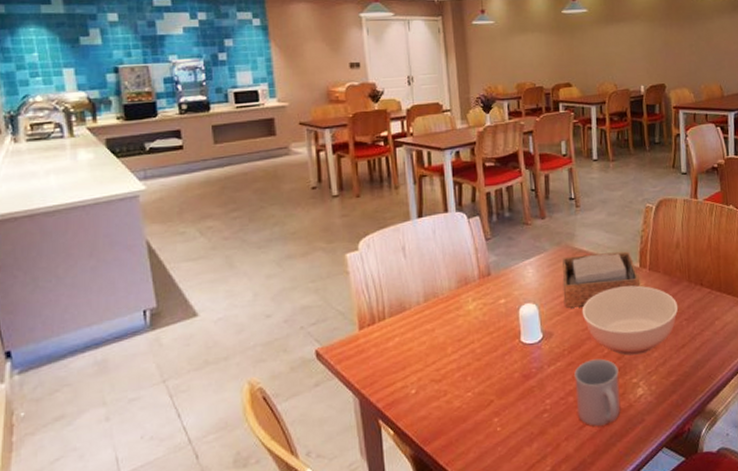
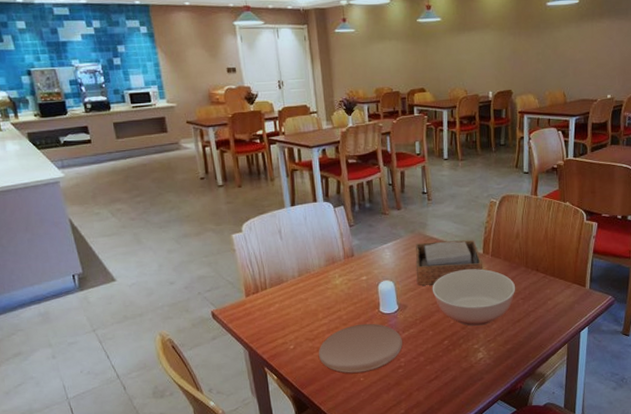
plate: none [445,357,548,424] -> present [318,323,403,374]
cup: present [574,358,621,426] -> none [425,328,464,381]

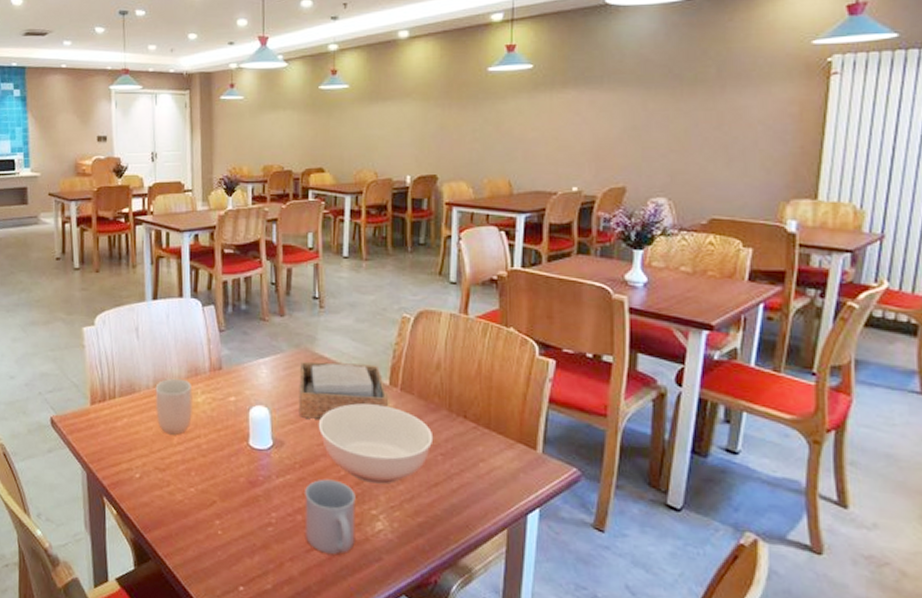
cup: none [300,267,333,312] -> present [155,378,193,435]
plate: present [318,323,403,374] -> none [168,458,275,525]
cup: none [425,328,464,381] -> present [304,479,356,554]

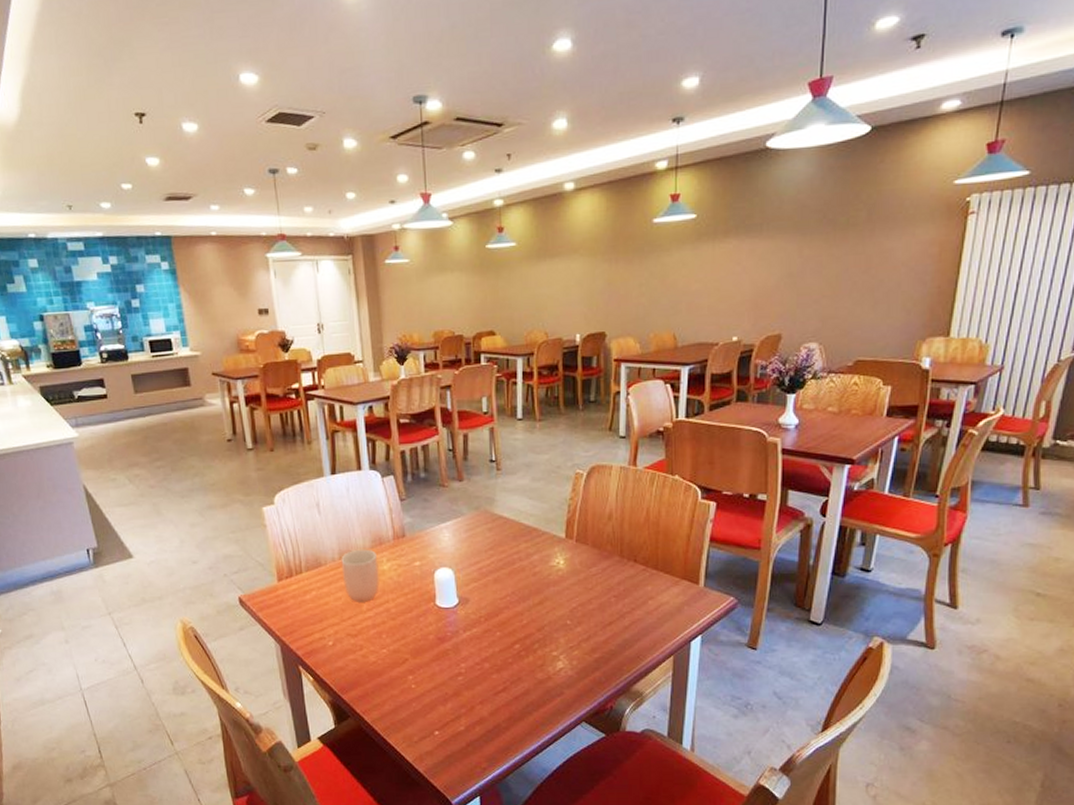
napkin holder: present [298,361,388,419] -> none [481,520,564,575]
cup: present [304,479,356,554] -> none [491,628,539,694]
bowl: present [318,403,434,484] -> none [500,557,607,628]

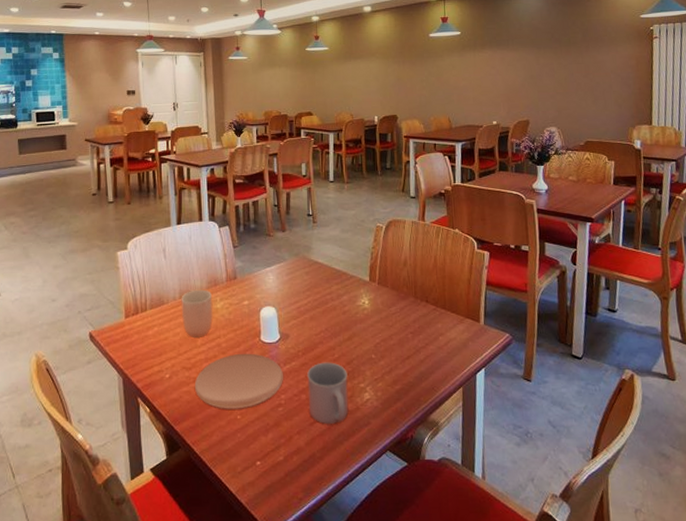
plate: none [361,619,463,679] -> present [194,353,283,411]
cup: none [491,628,539,694] -> present [307,362,349,424]

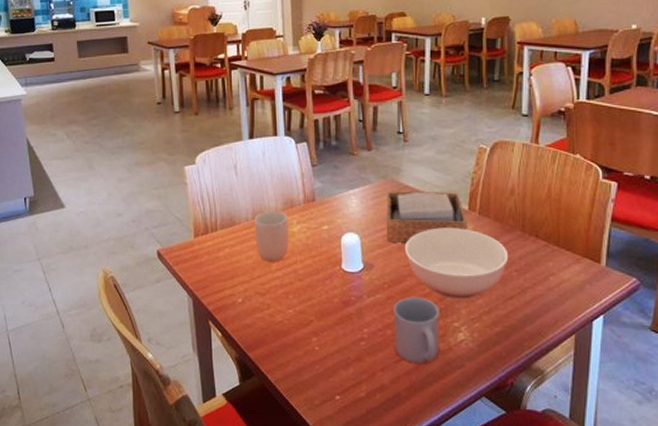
plate: present [194,353,283,411] -> none [268,281,366,342]
napkin holder: none [299,266,369,313] -> present [386,191,467,243]
bowl: none [315,297,405,362] -> present [404,227,509,299]

